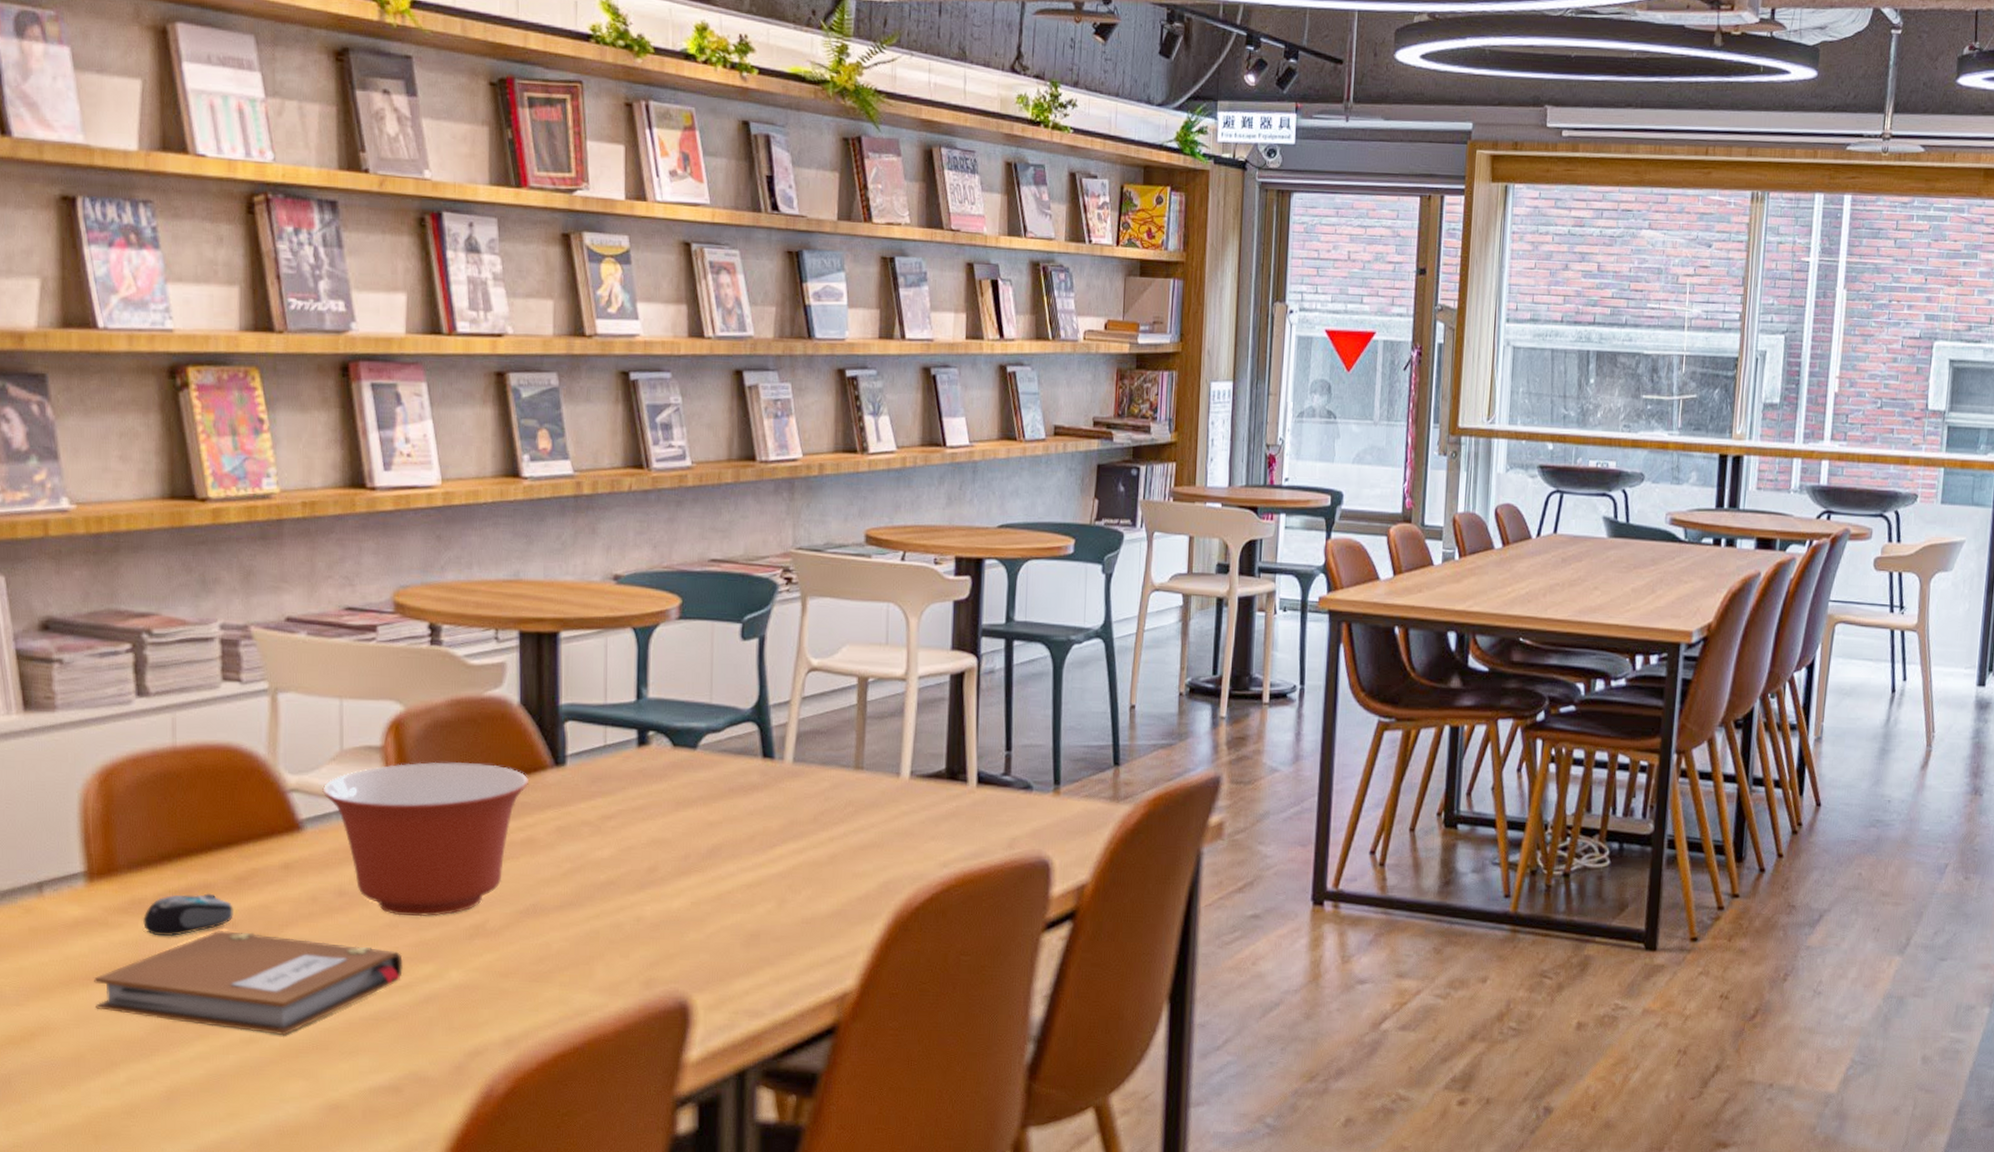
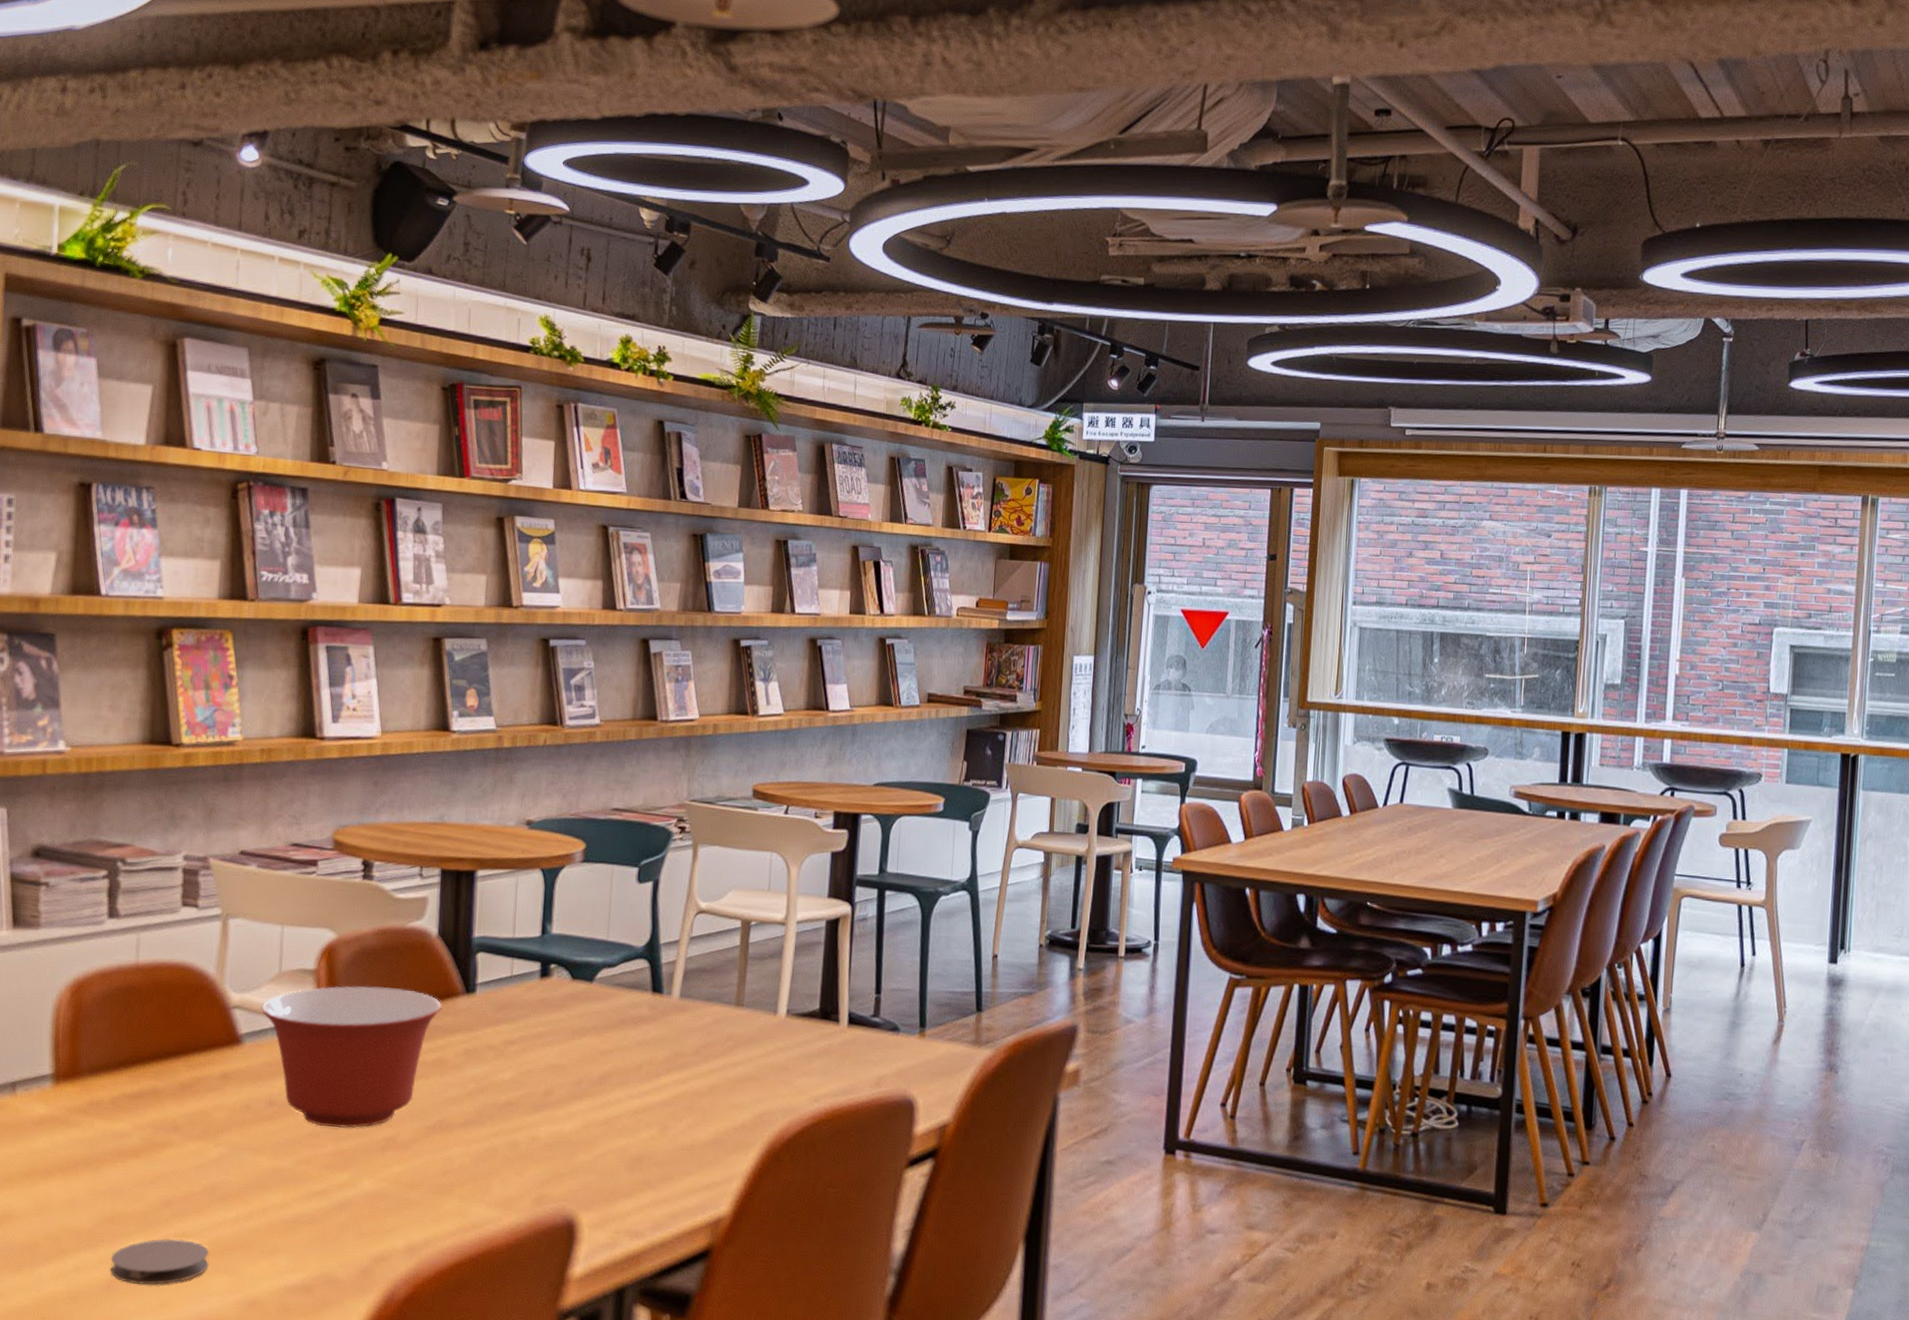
notebook: present [94,930,403,1035] -> none [52,1132,321,1233]
computer mouse: present [142,893,233,937] -> none [98,1098,177,1137]
coaster: none [169,1043,282,1095] -> present [111,1238,209,1285]

